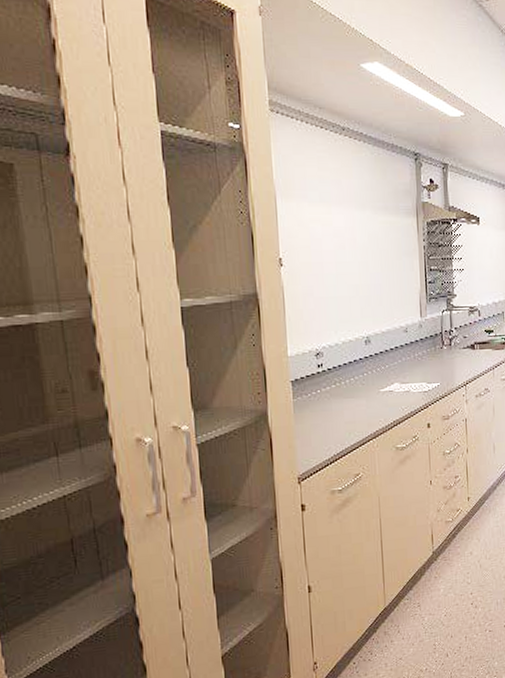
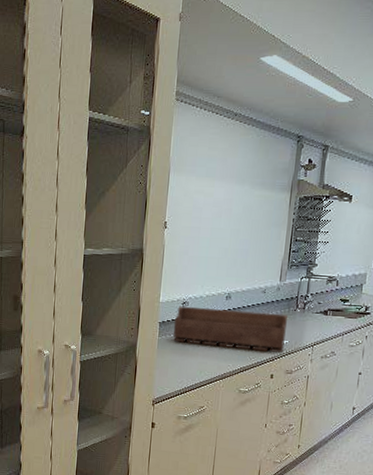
bottle rack: none [309,353,437,402] -> present [173,306,287,353]

